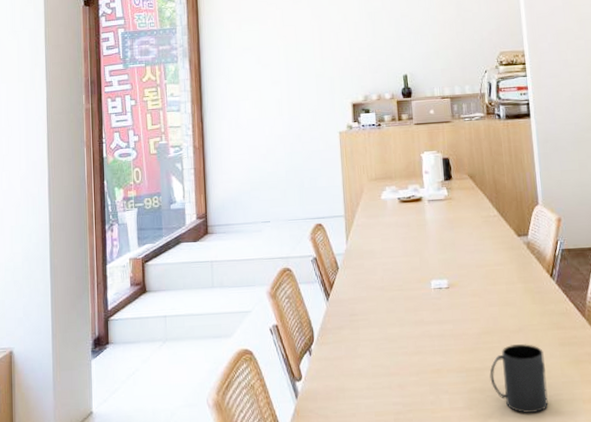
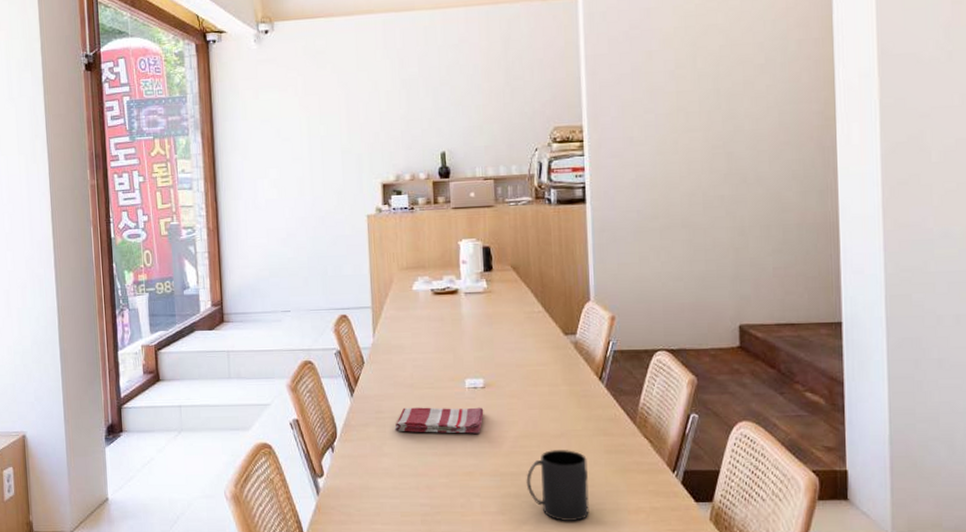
dish towel: none [368,306,449,333] -> present [395,407,484,434]

